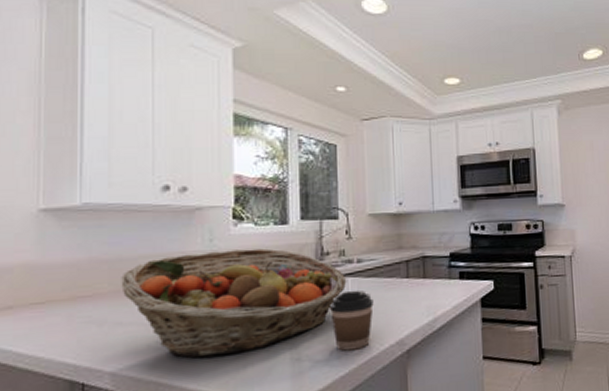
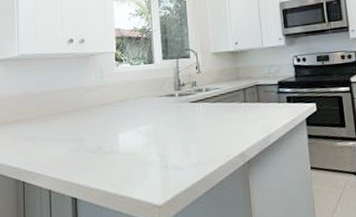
fruit basket: present [121,248,347,358] -> none [44,82,199,165]
coffee cup: present [330,290,374,351] -> none [187,112,220,161]

